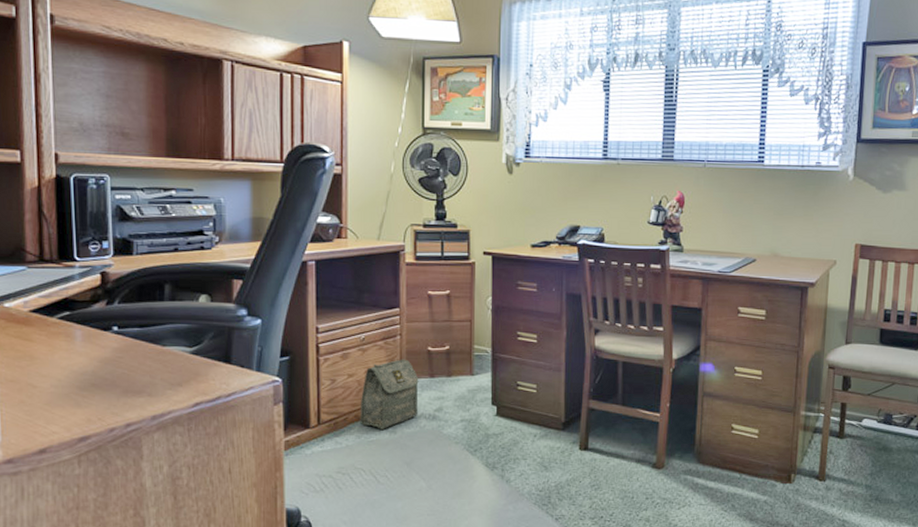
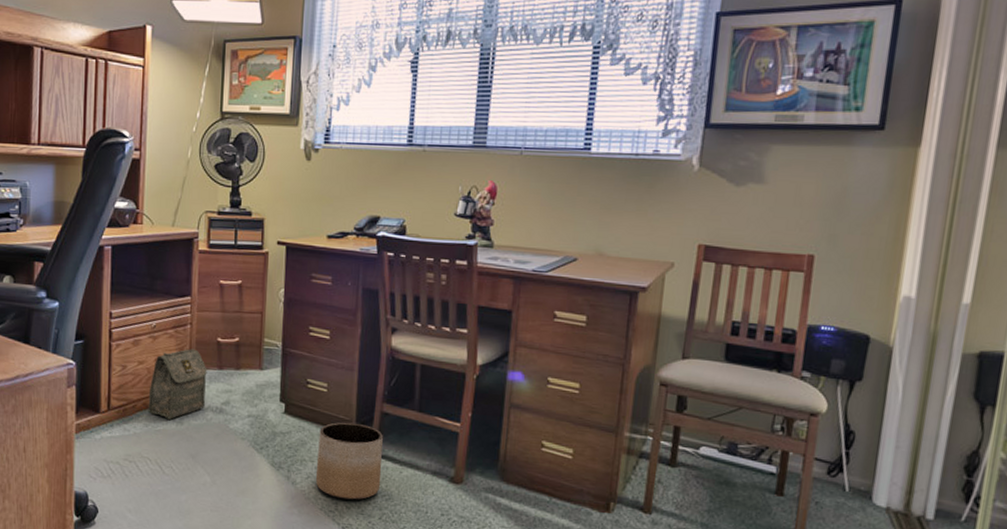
planter: none [528,420,590,492] -> present [315,422,383,500]

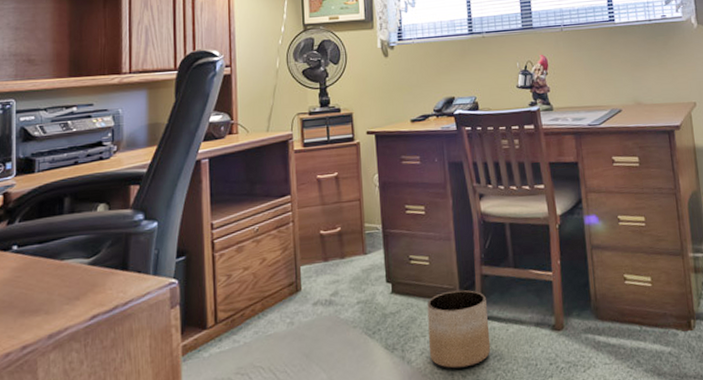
bag: present [148,349,207,420] -> none [256,245,315,322]

